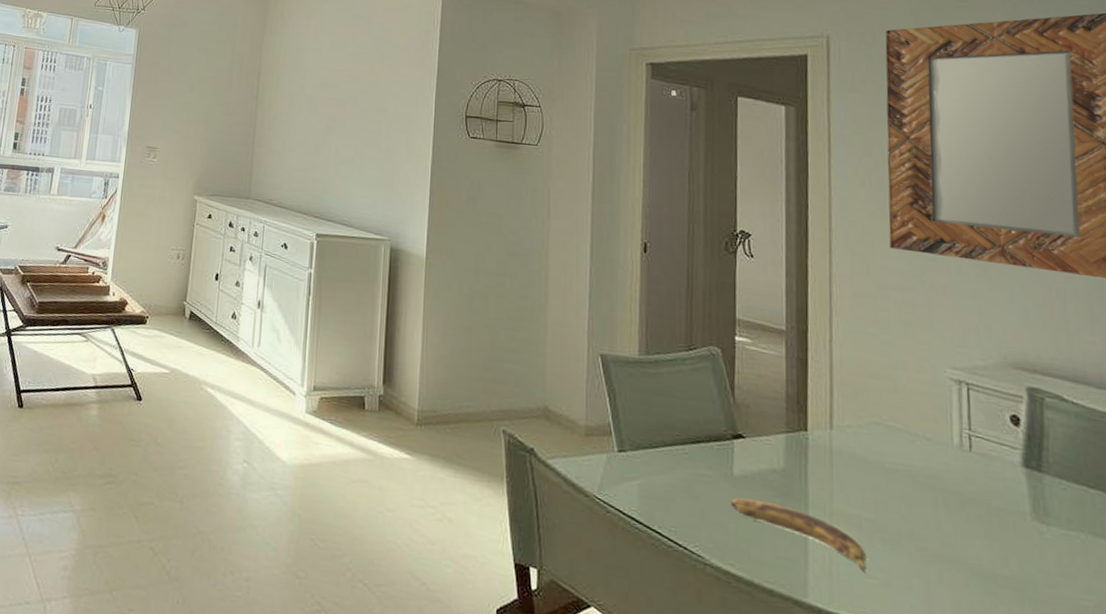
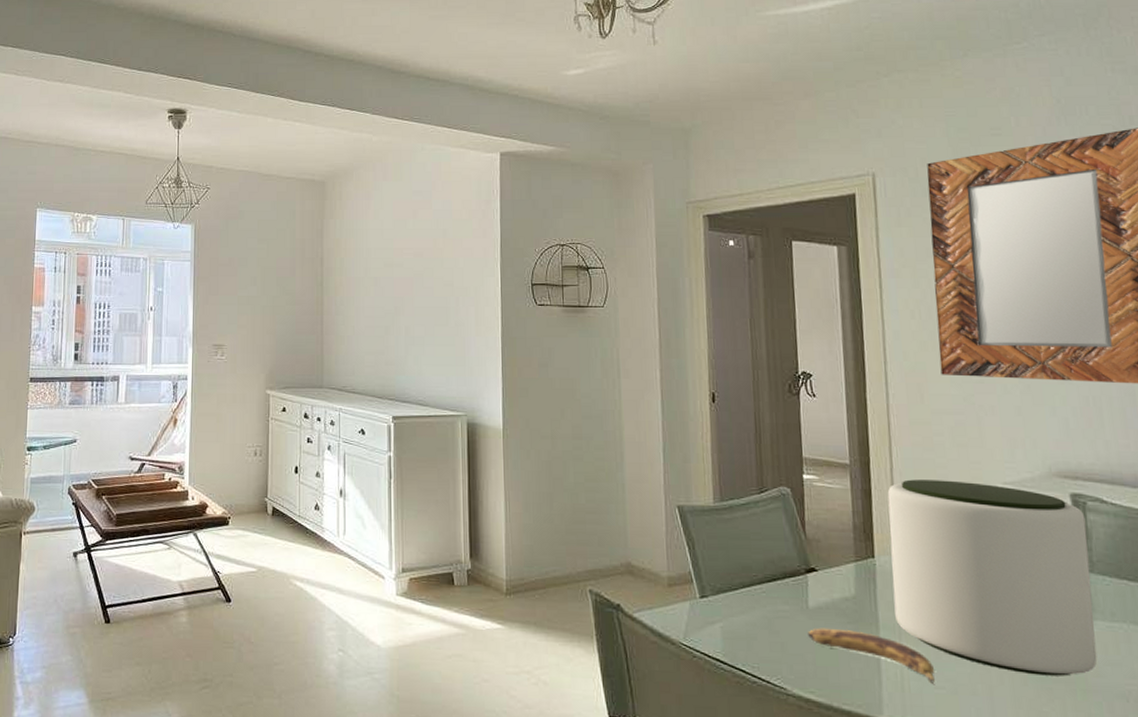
plant pot: none [825,353,1050,582] -> present [887,479,1097,676]

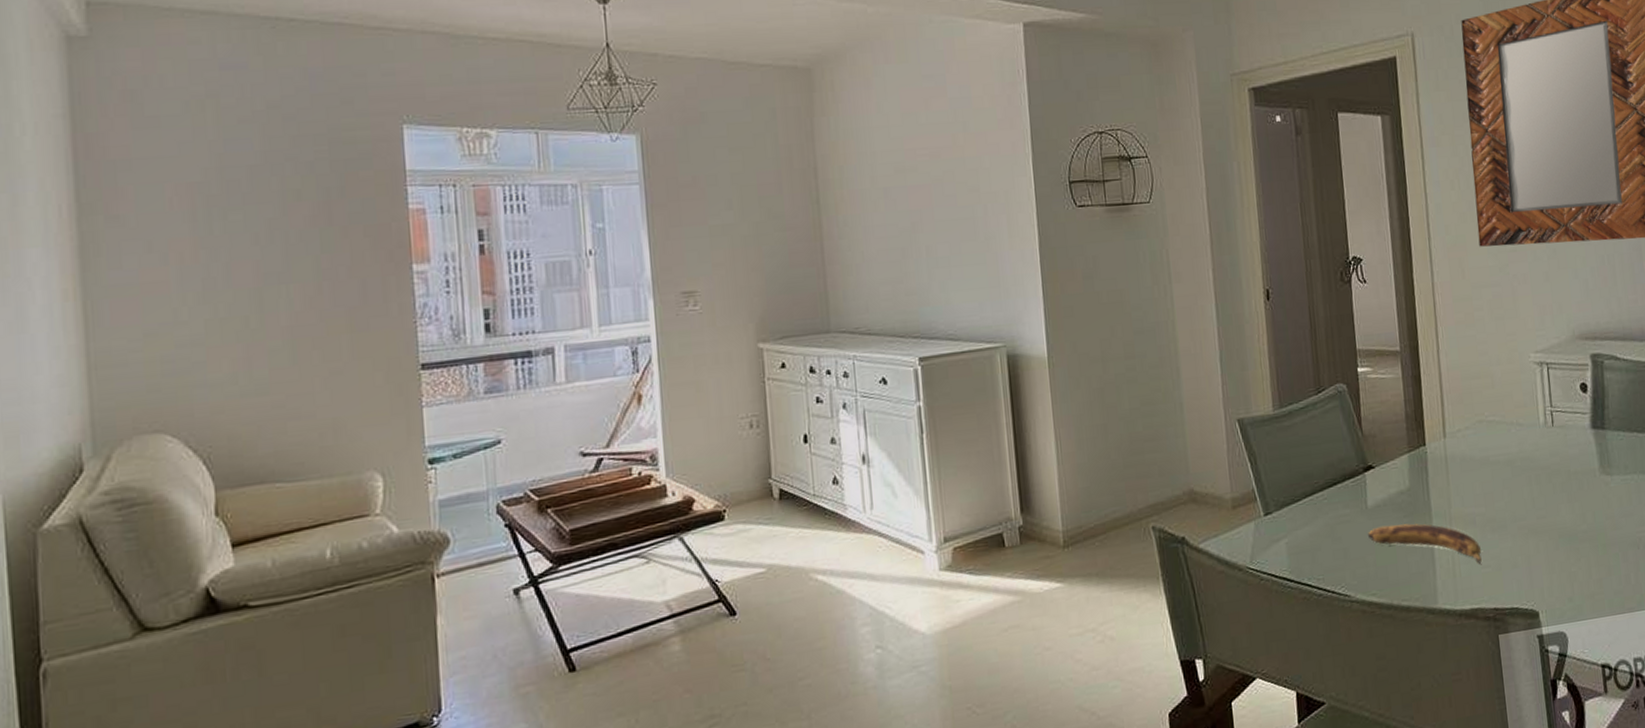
plant pot: present [887,479,1097,676] -> none [1435,354,1614,539]

